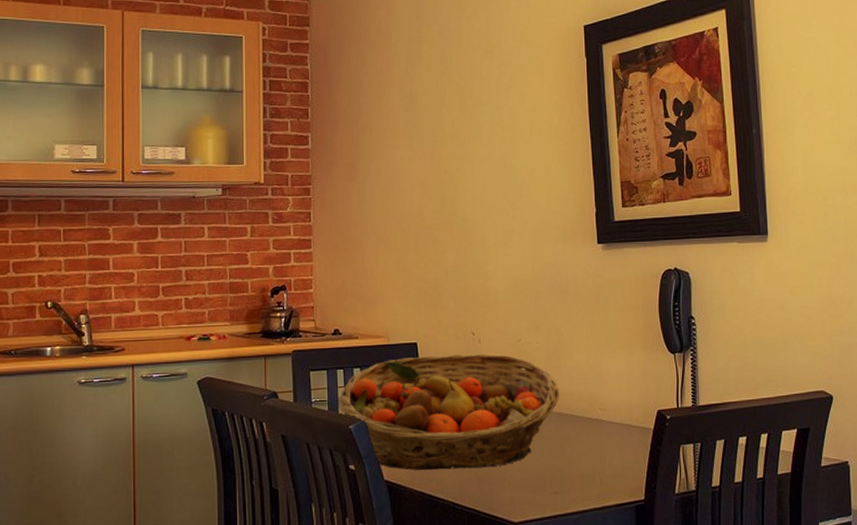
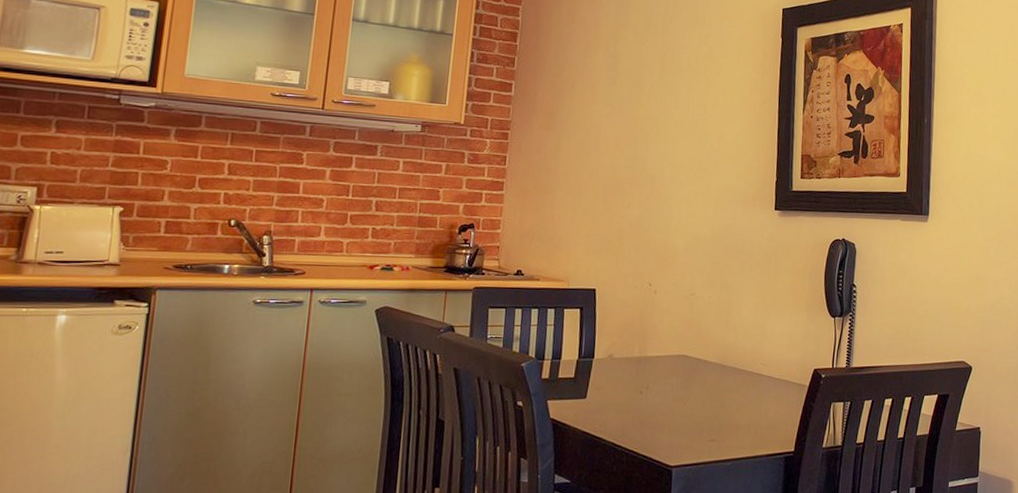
fruit basket: present [339,353,560,471] -> none [514,302,726,412]

